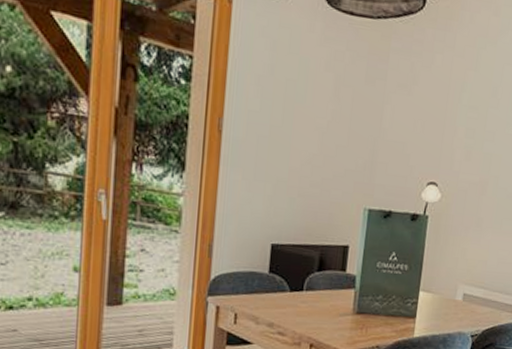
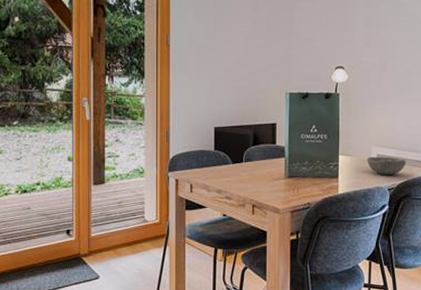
bowl: none [450,295,496,319] -> present [367,156,407,175]

